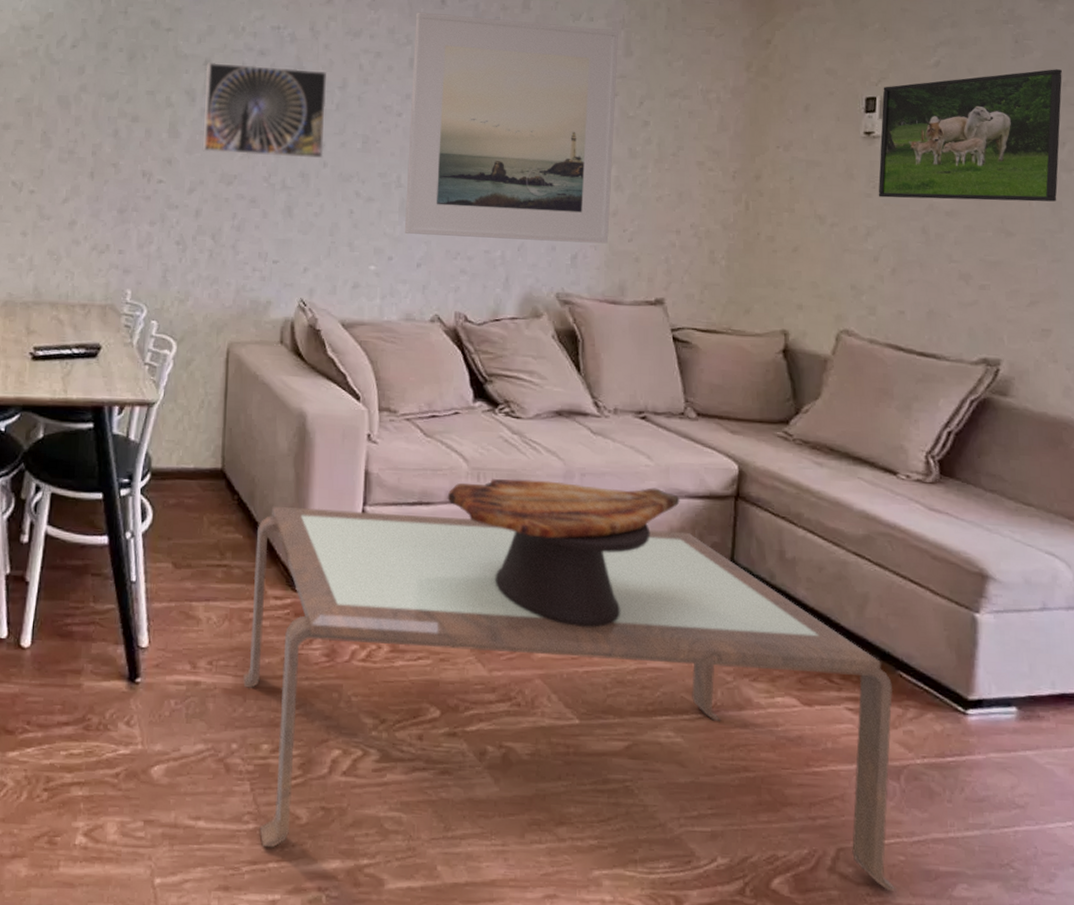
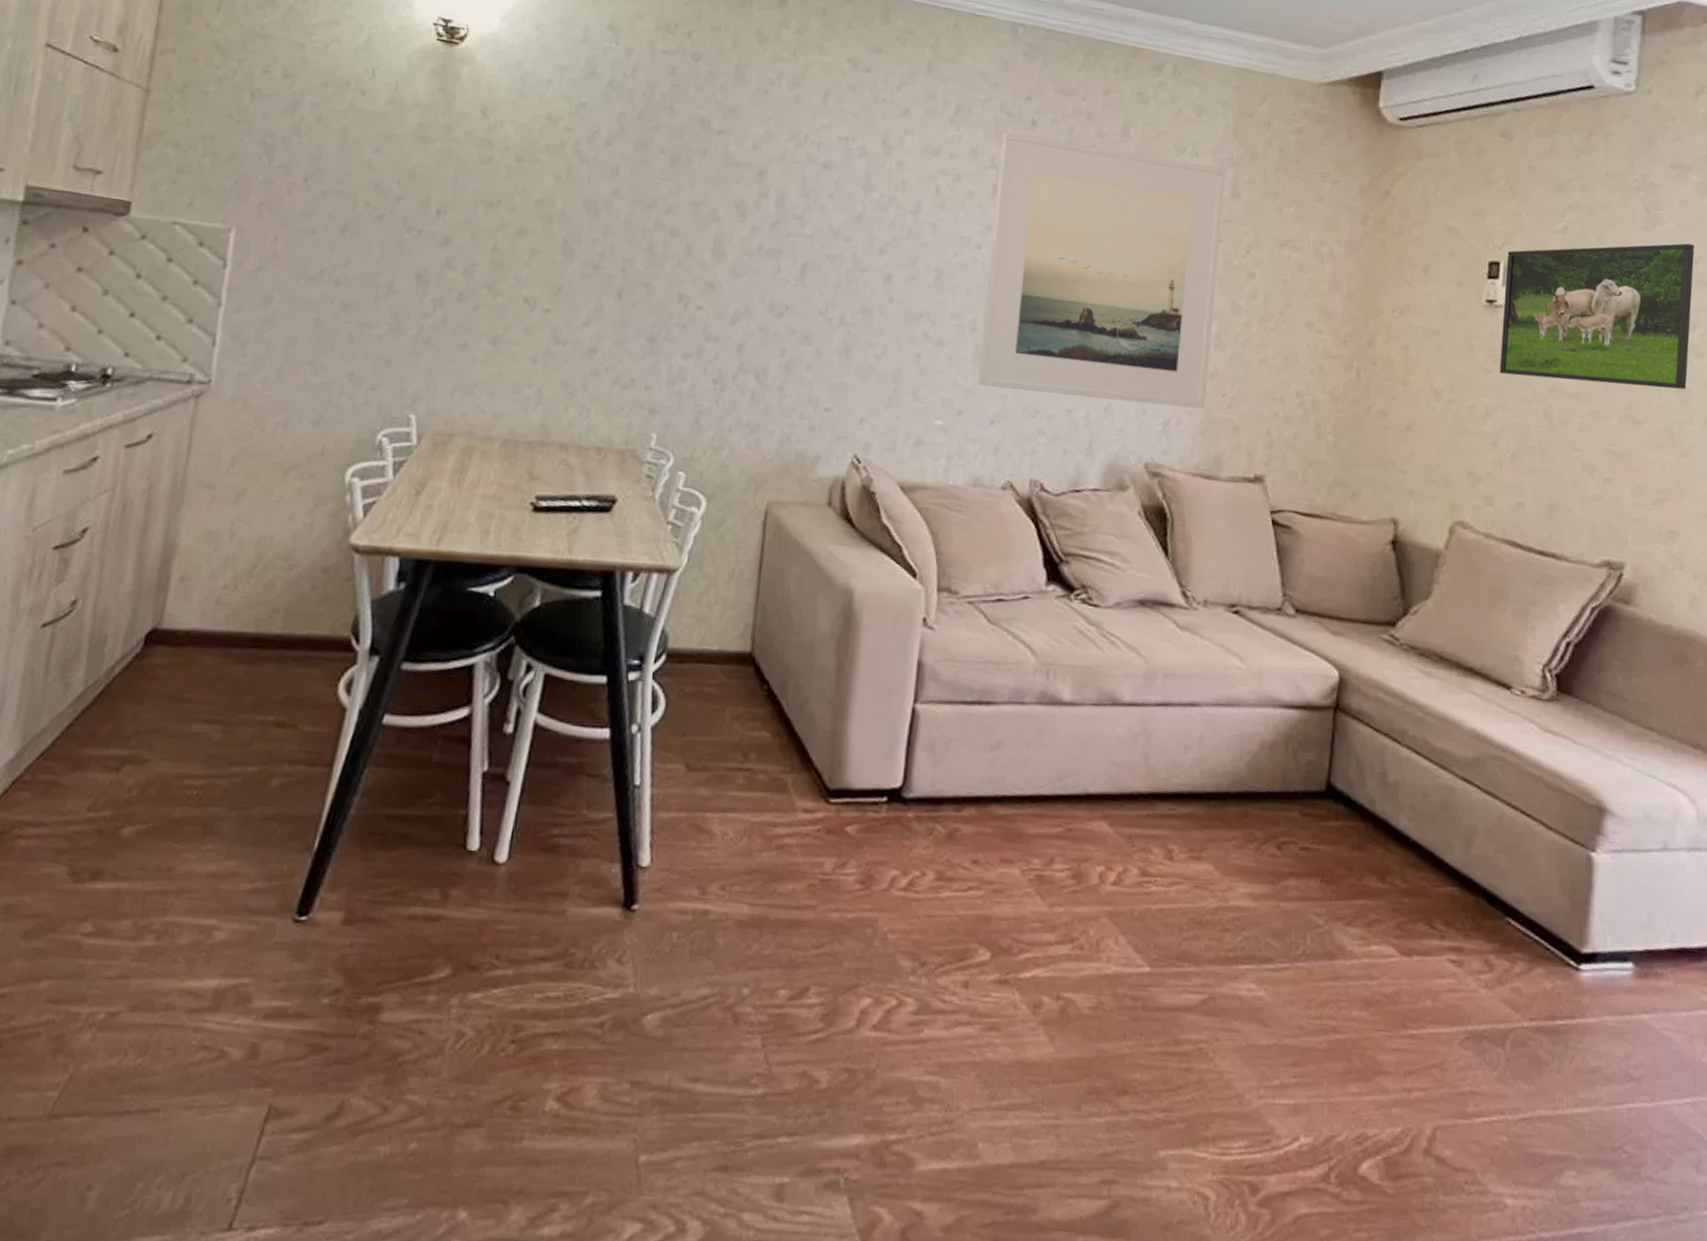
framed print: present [202,61,327,159] -> none [750,172,899,293]
coffee table: present [243,505,898,891] -> none [760,699,1499,1179]
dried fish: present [447,479,680,627] -> none [1010,677,1273,857]

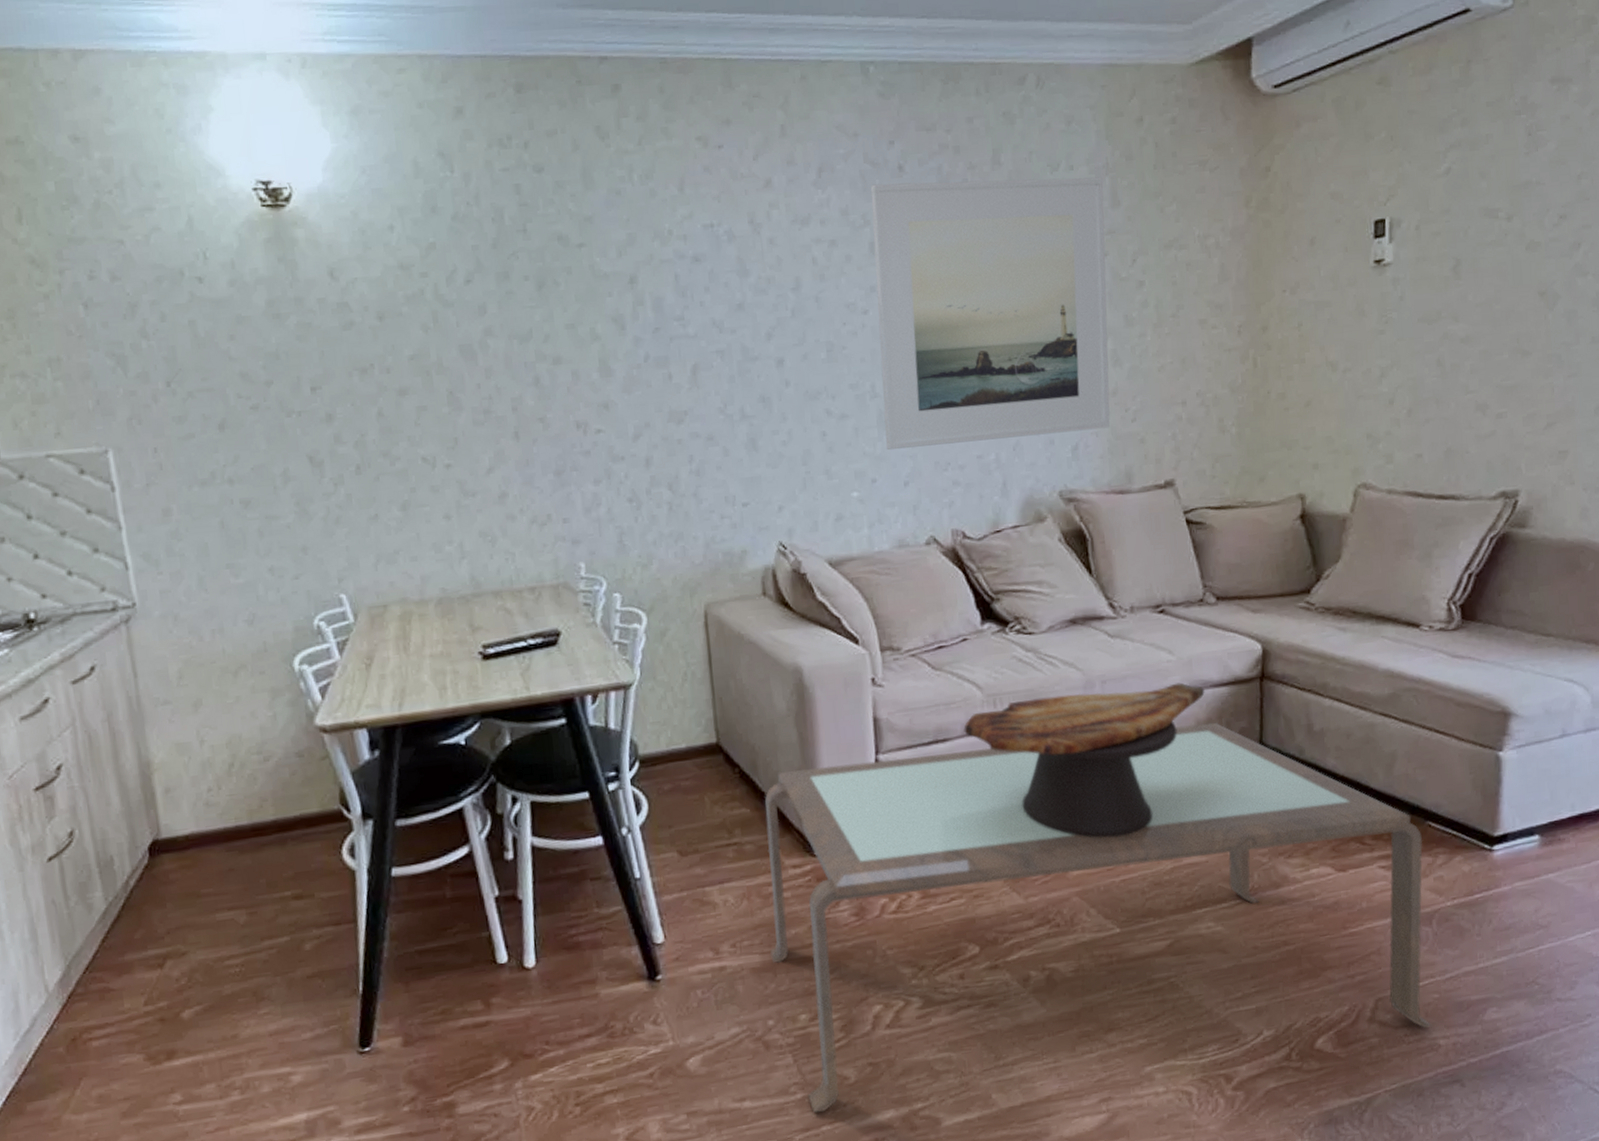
coffee table: none [760,699,1499,1179] -> present [765,722,1433,1113]
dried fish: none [1010,677,1273,857] -> present [963,682,1205,838]
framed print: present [1499,243,1695,390] -> none [1391,160,1577,333]

